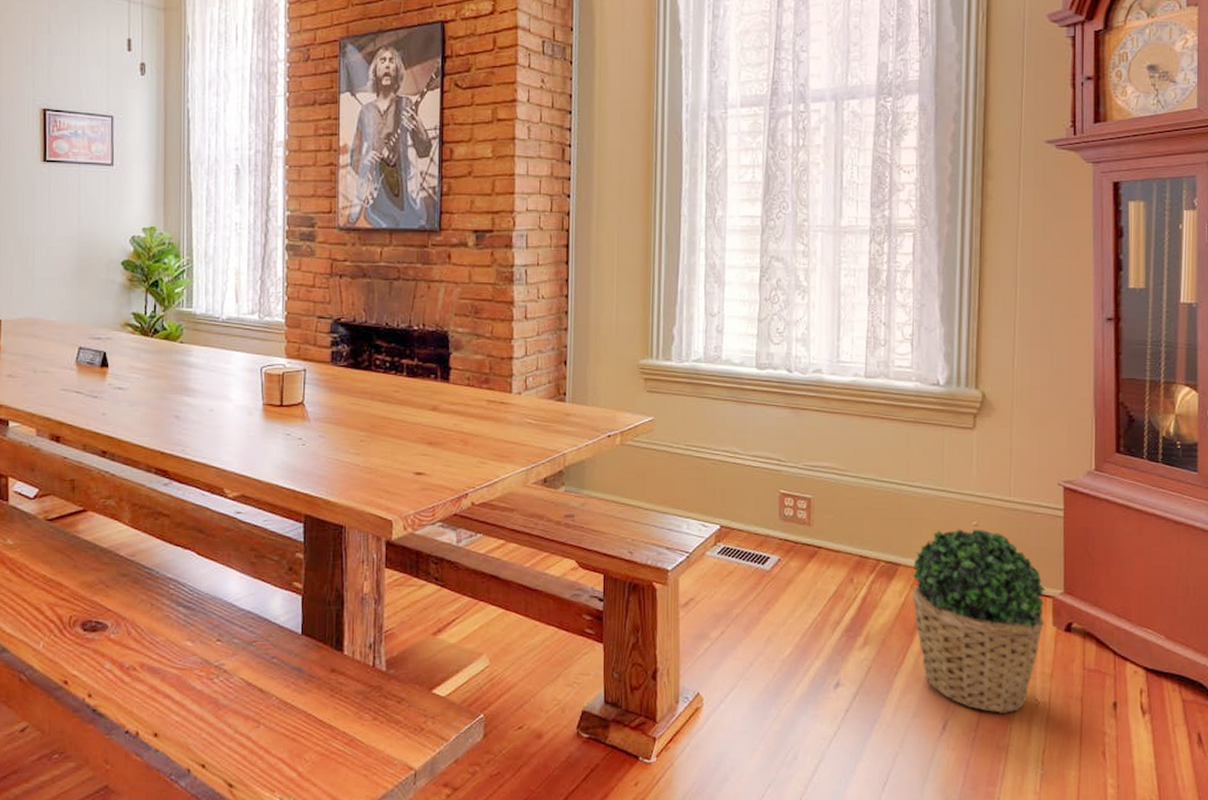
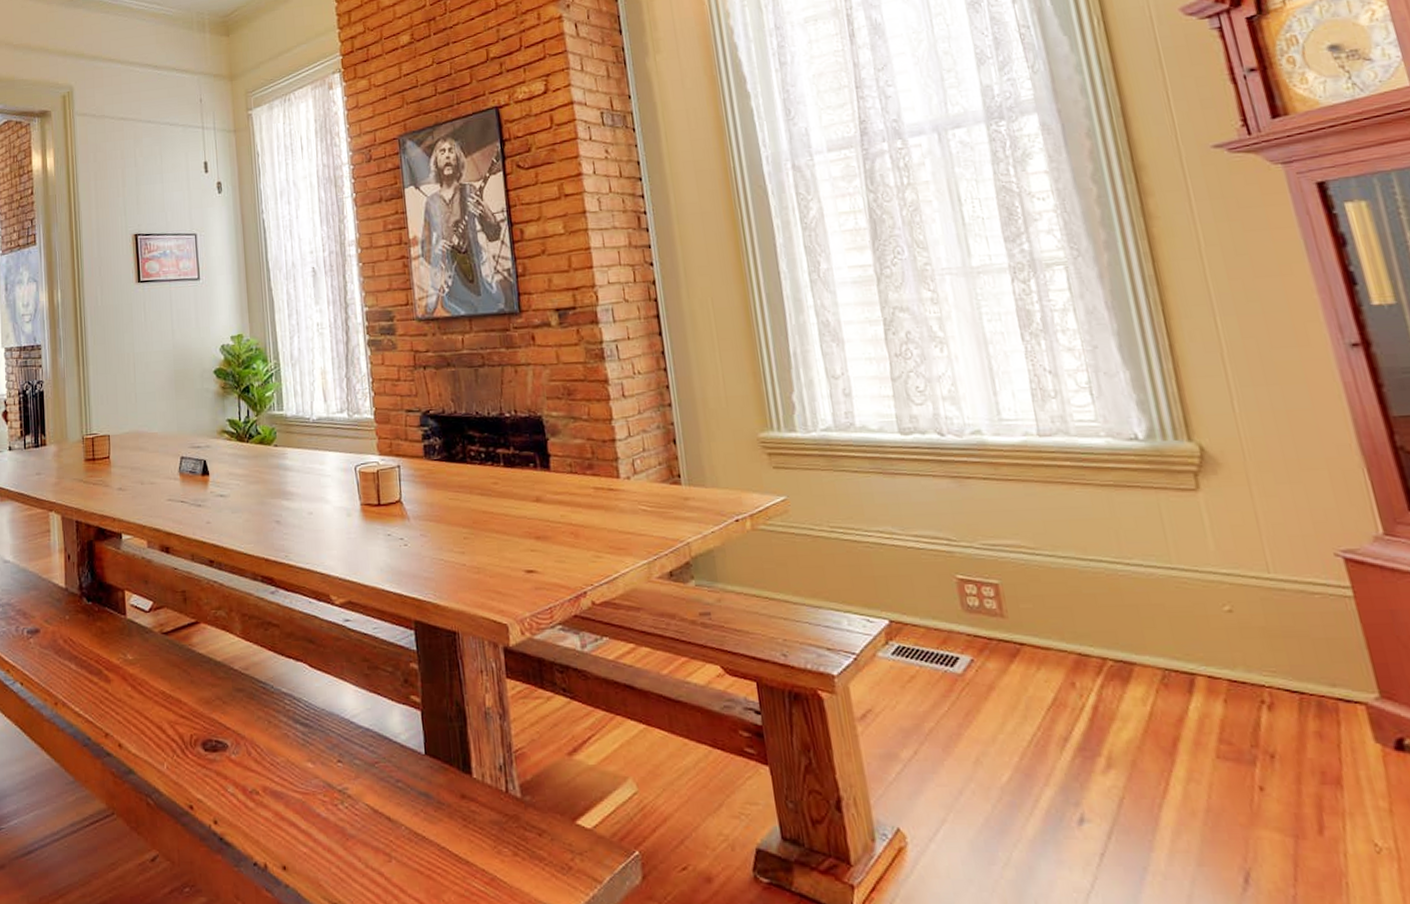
potted plant: present [911,529,1046,713] -> none [1153,615,1363,863]

